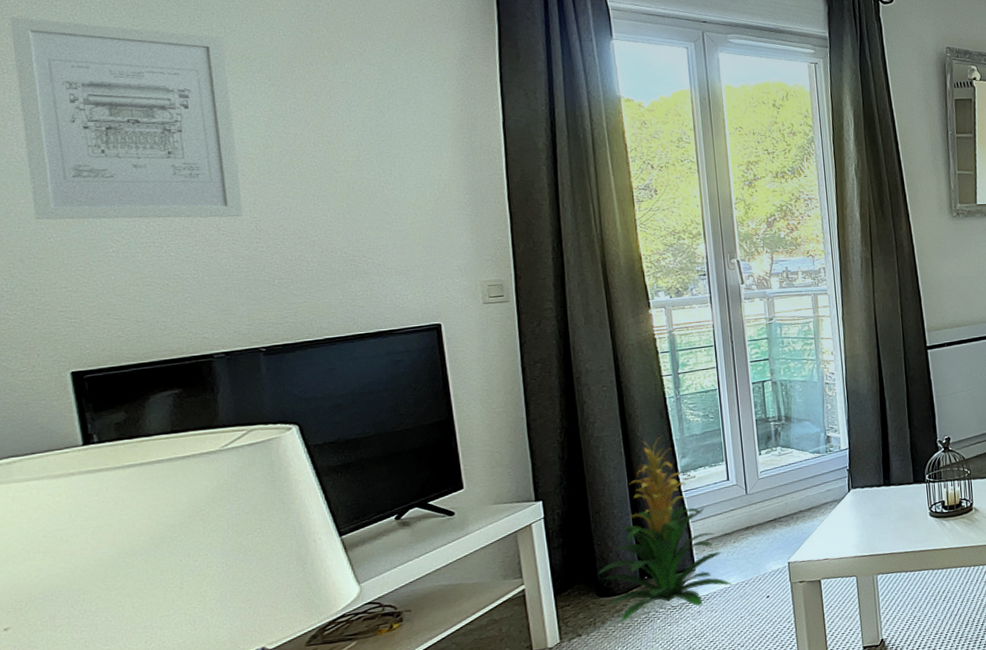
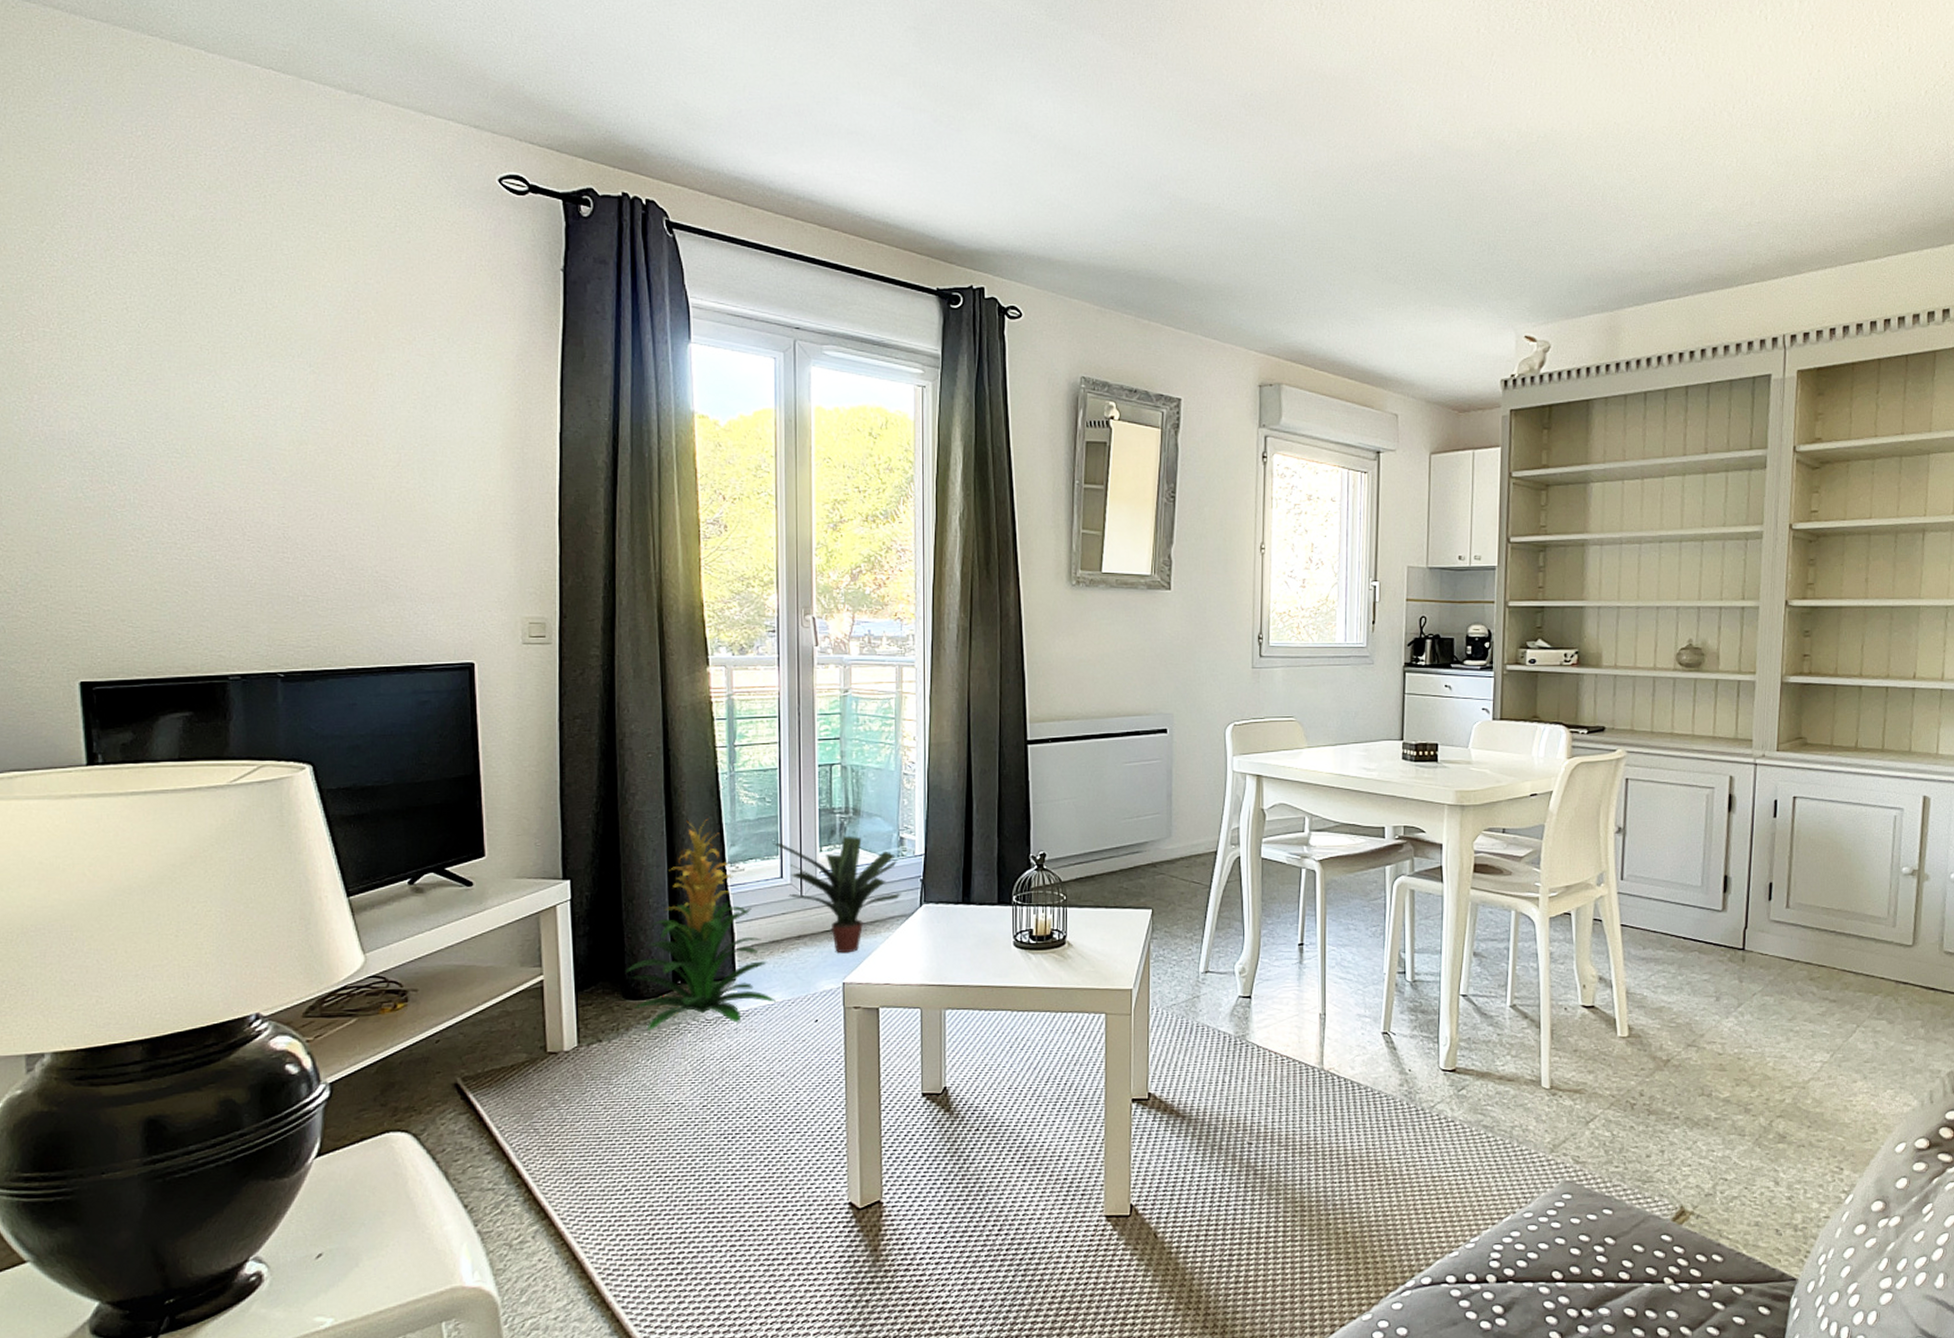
wall art: present [10,17,244,220] -> none [44,277,271,522]
potted plant: none [718,439,832,538] -> present [773,835,901,954]

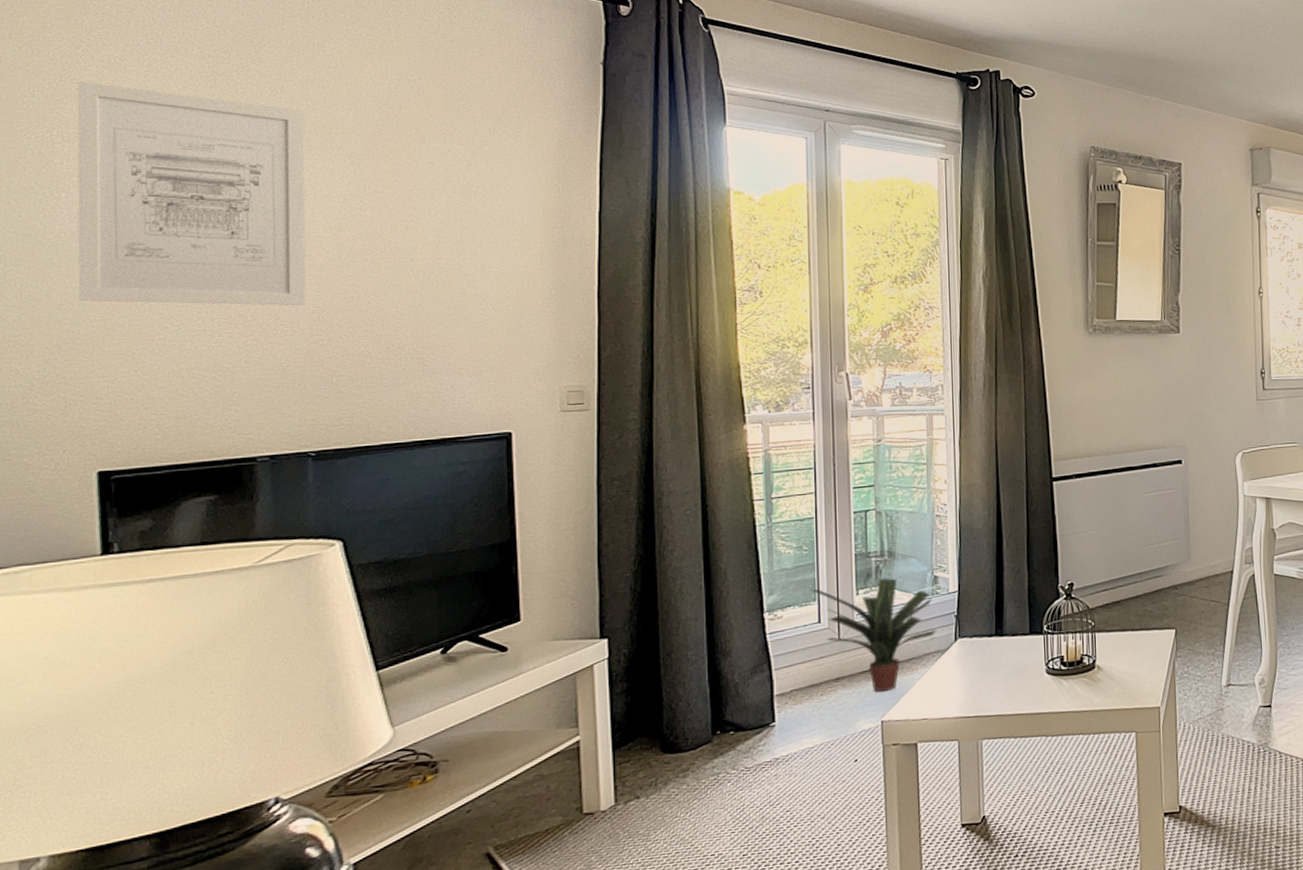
wall art: none [44,277,271,522] -> present [77,82,307,306]
indoor plant: present [626,818,776,1031] -> none [665,569,815,784]

